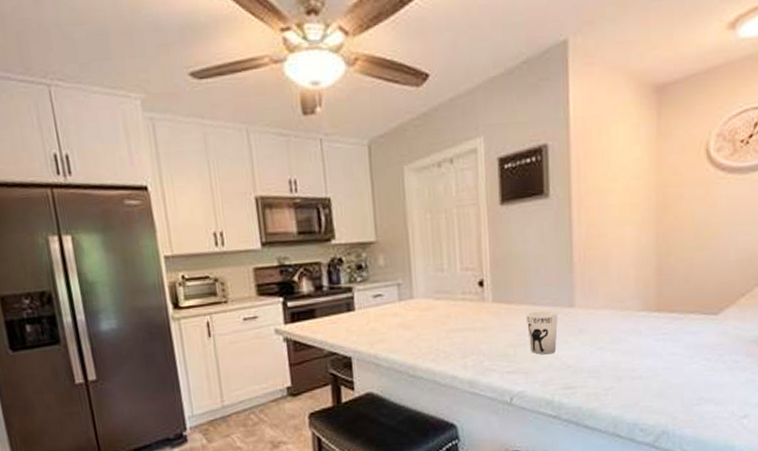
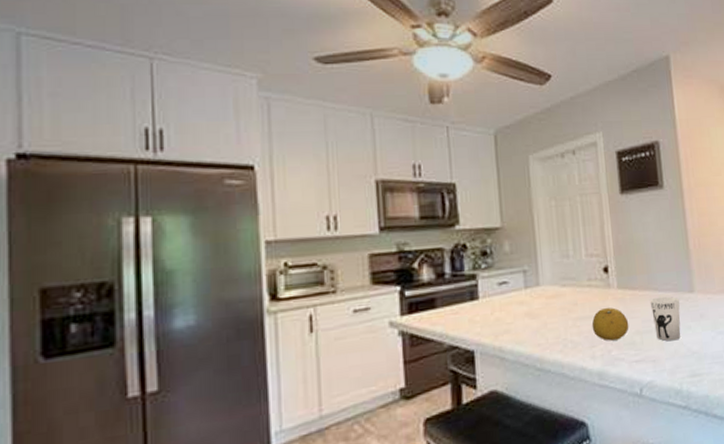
fruit: none [464,321,503,353] -> present [591,308,629,341]

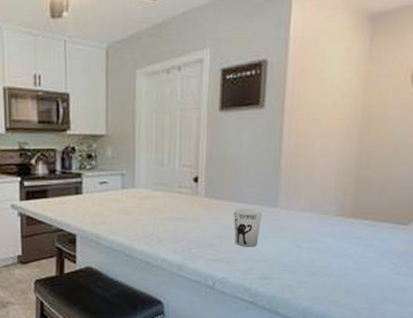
fruit: present [591,308,629,341] -> none [177,213,211,240]

